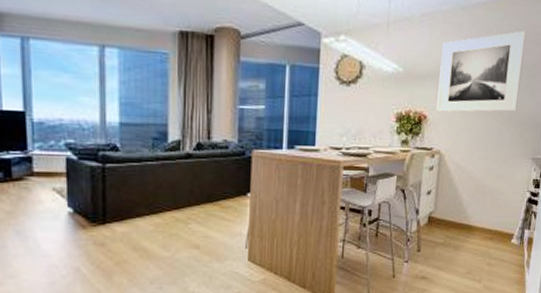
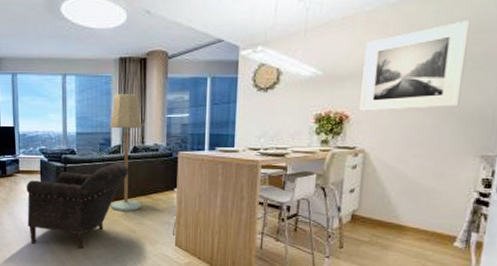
armchair: none [44,161,190,273] -> present [26,162,128,249]
floor lamp: none [166,76,208,223] -> present [110,94,142,212]

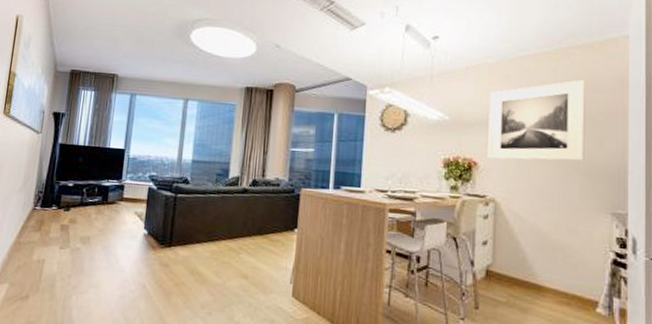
armchair: present [26,162,128,249] -> none [123,195,245,295]
floor lamp: present [110,94,142,212] -> none [222,123,264,253]

